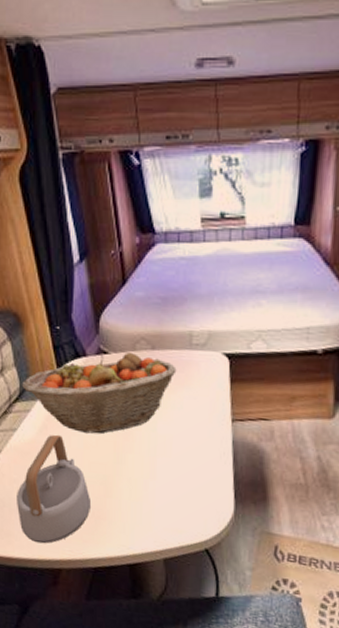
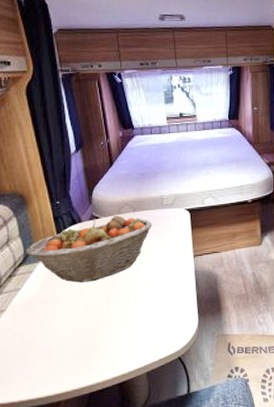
teapot: present [17,434,90,544] -> none [20,287,85,384]

